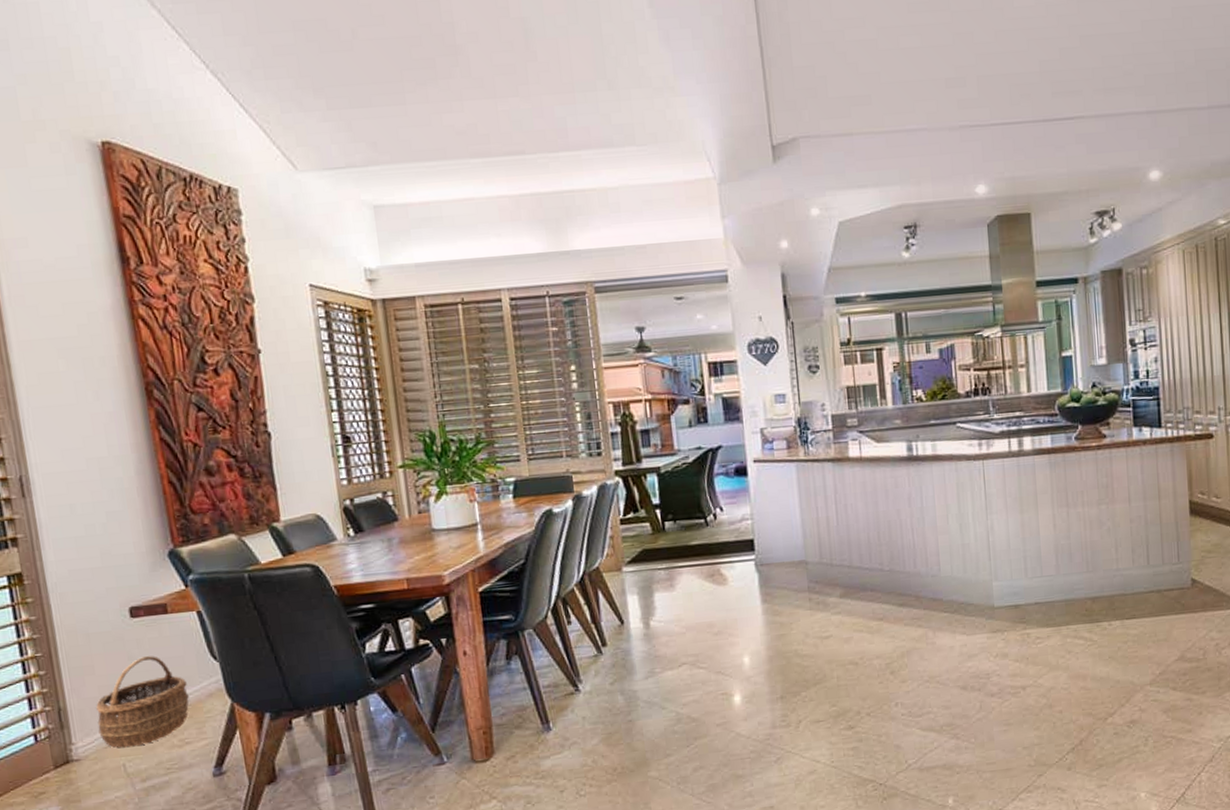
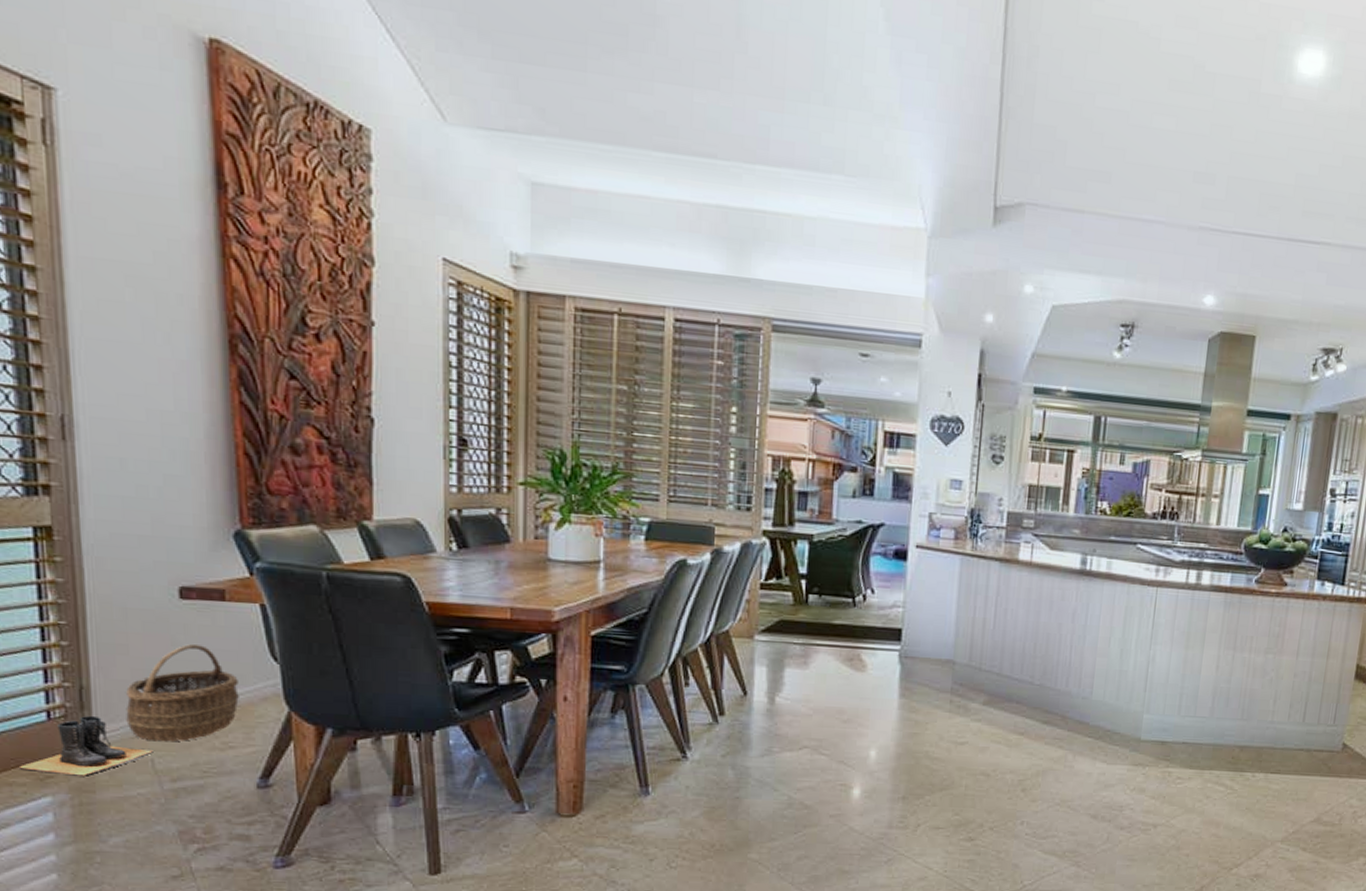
boots: none [16,732,124,791] -> present [18,715,154,776]

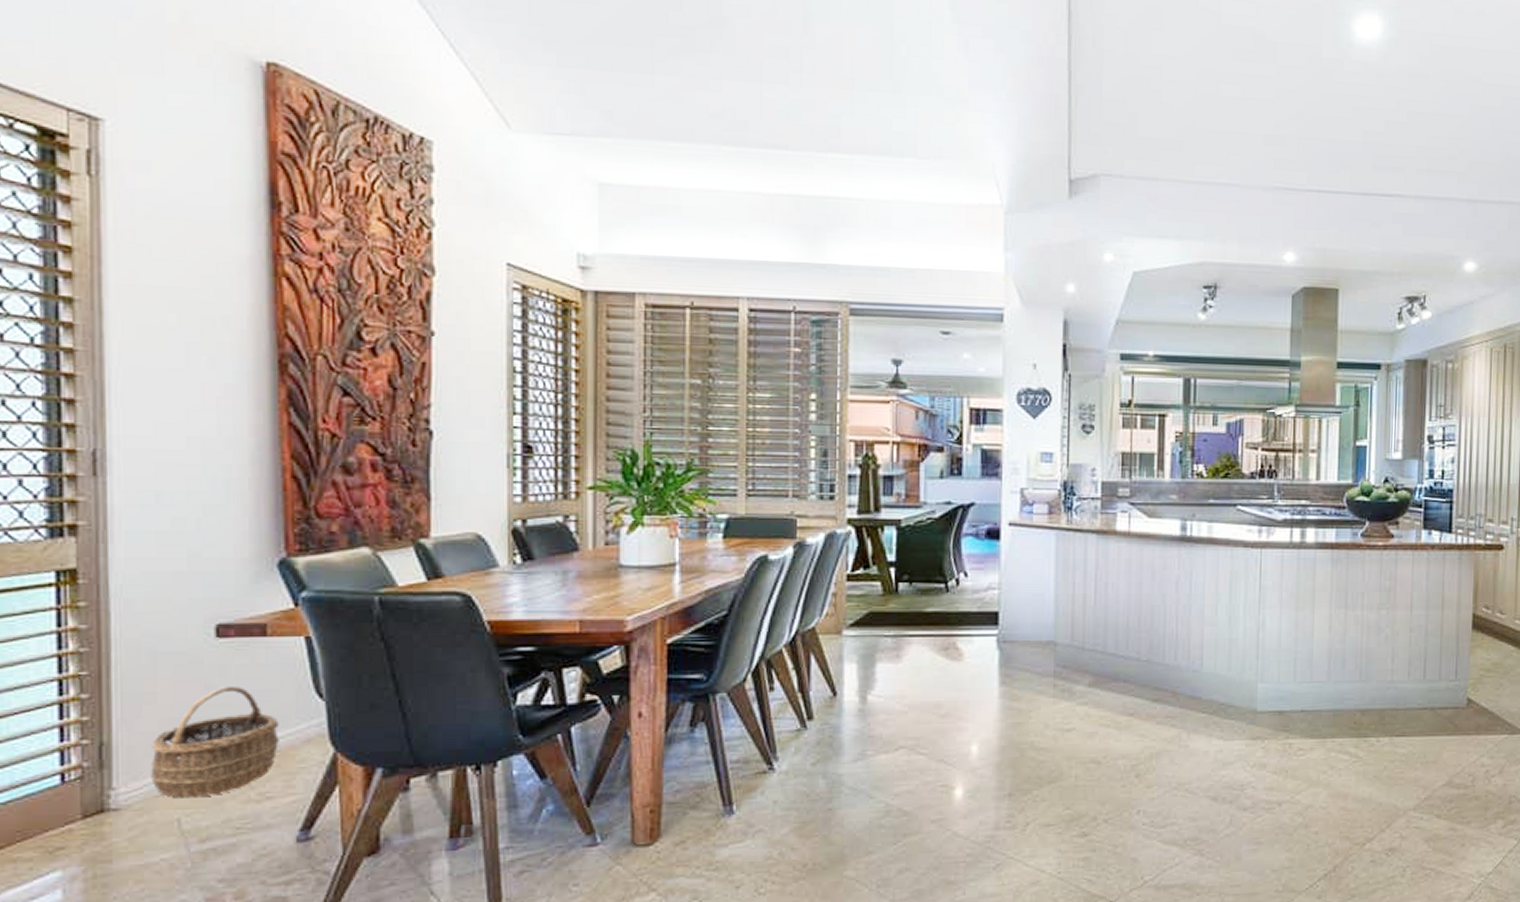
boots: present [18,715,154,776] -> none [25,774,180,845]

